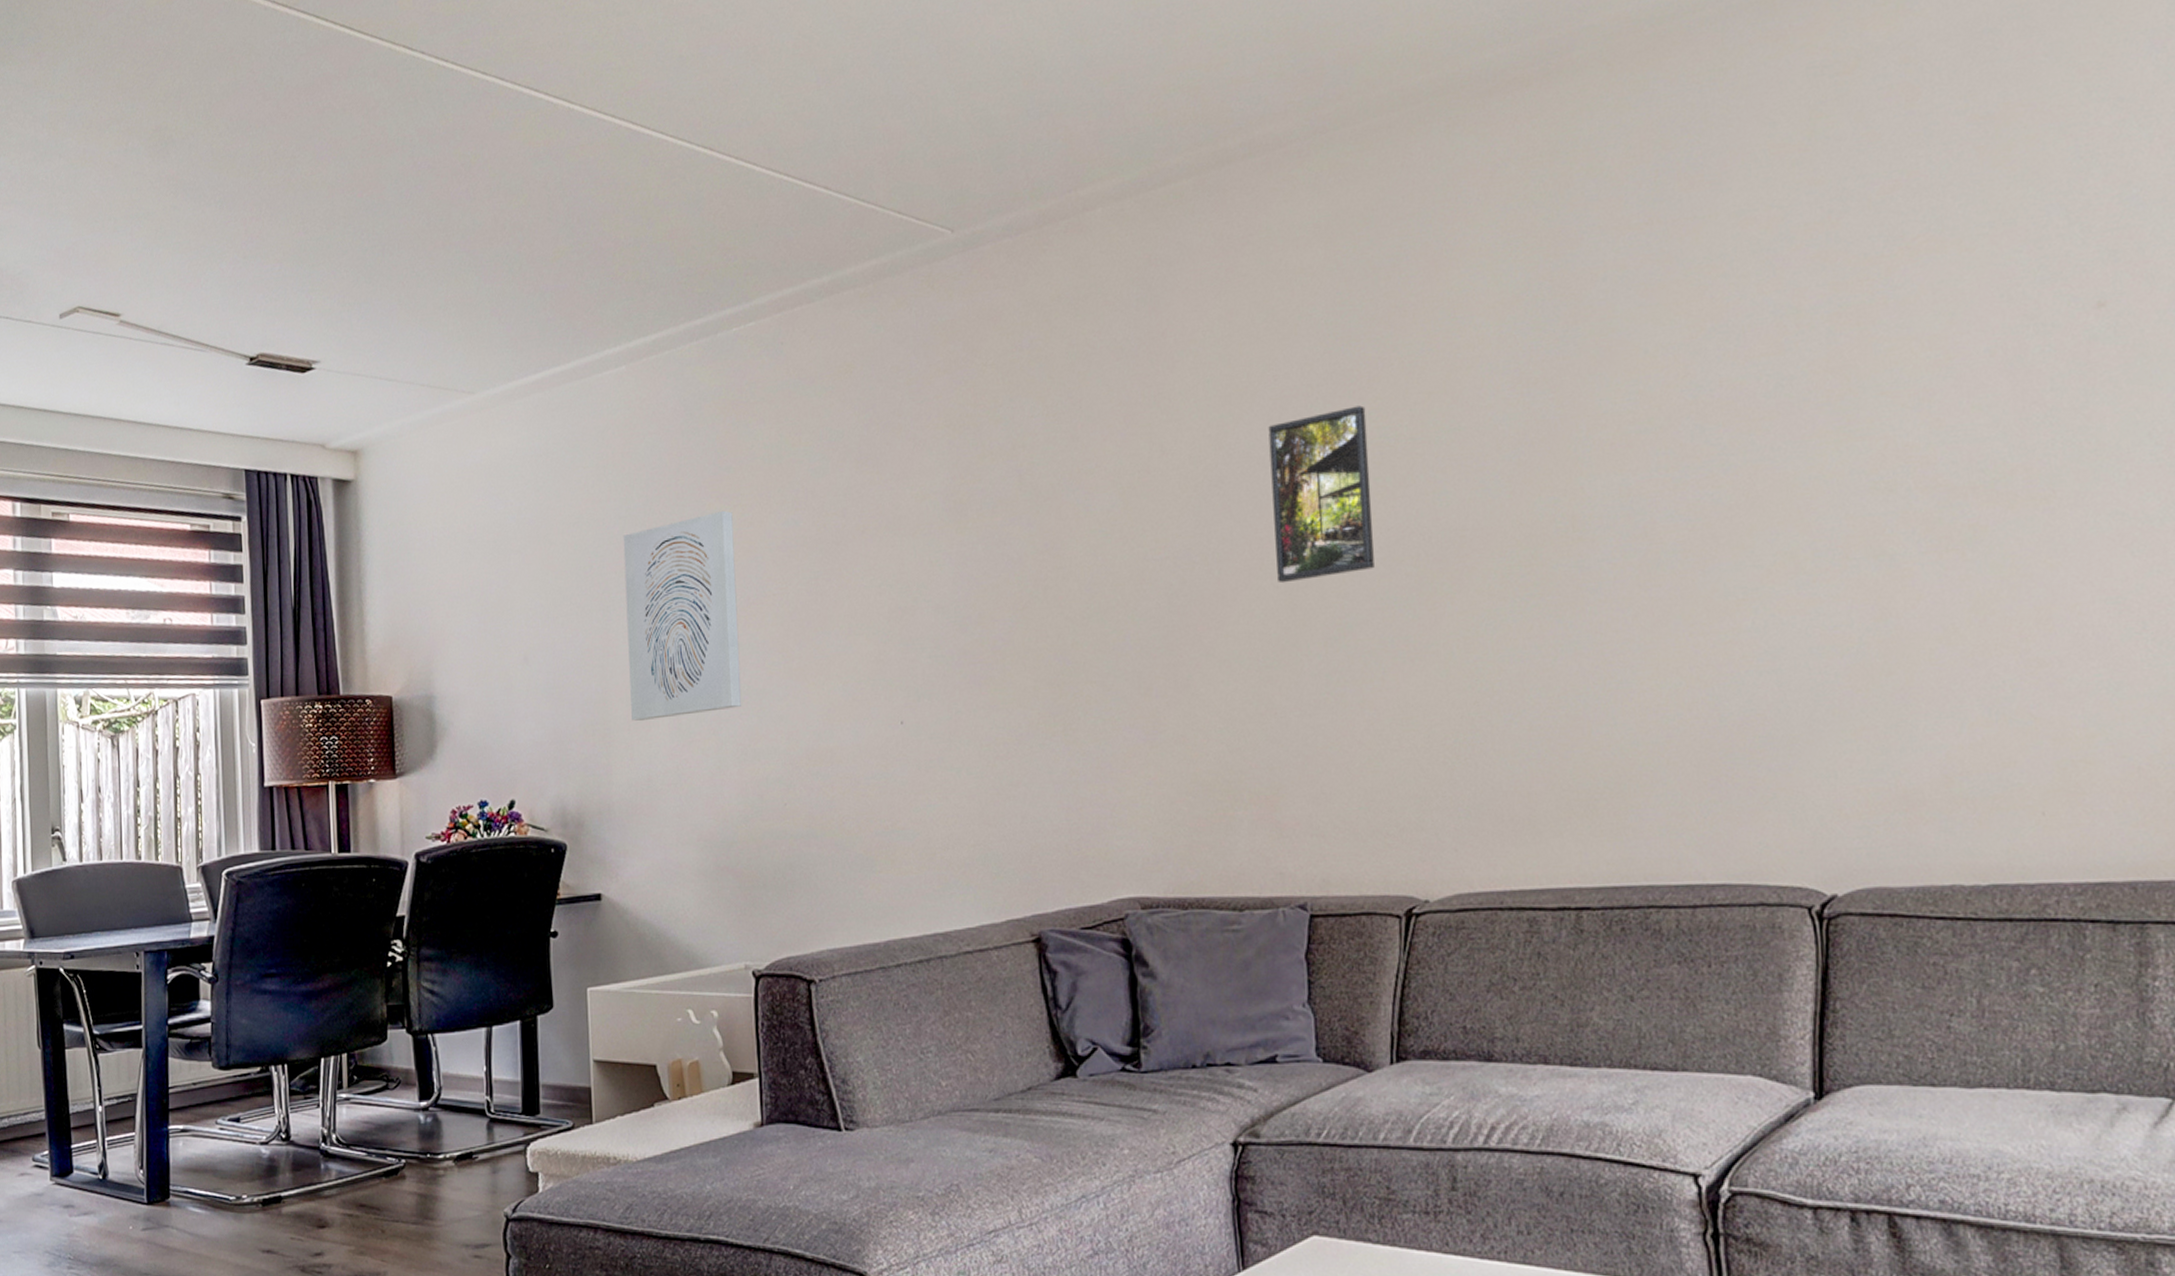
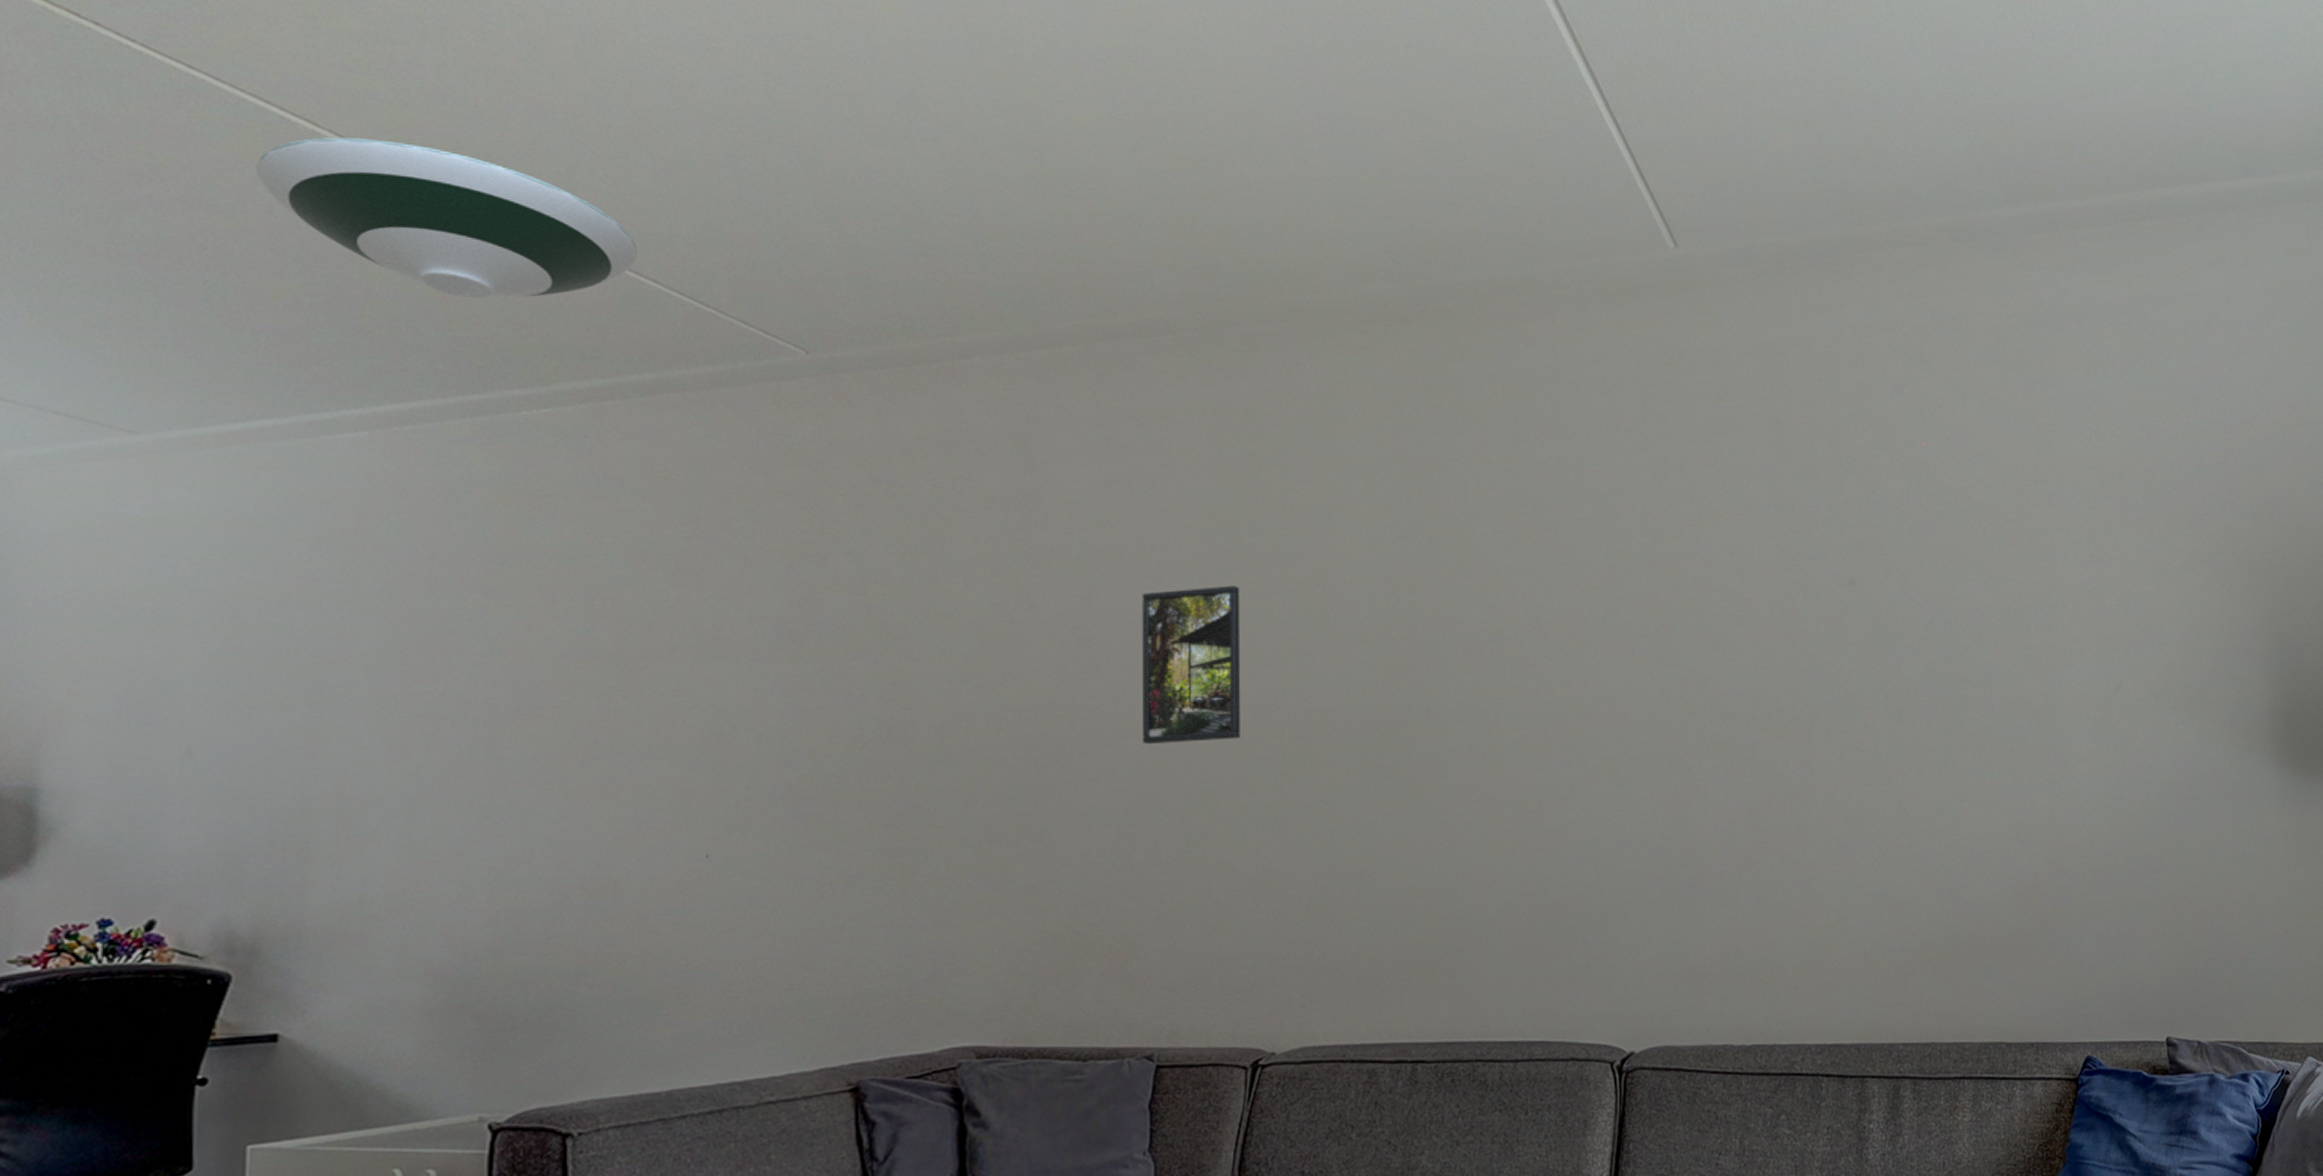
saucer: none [534,102,811,233] -> present [257,137,639,298]
wall art: present [623,510,742,721] -> none [342,608,504,835]

